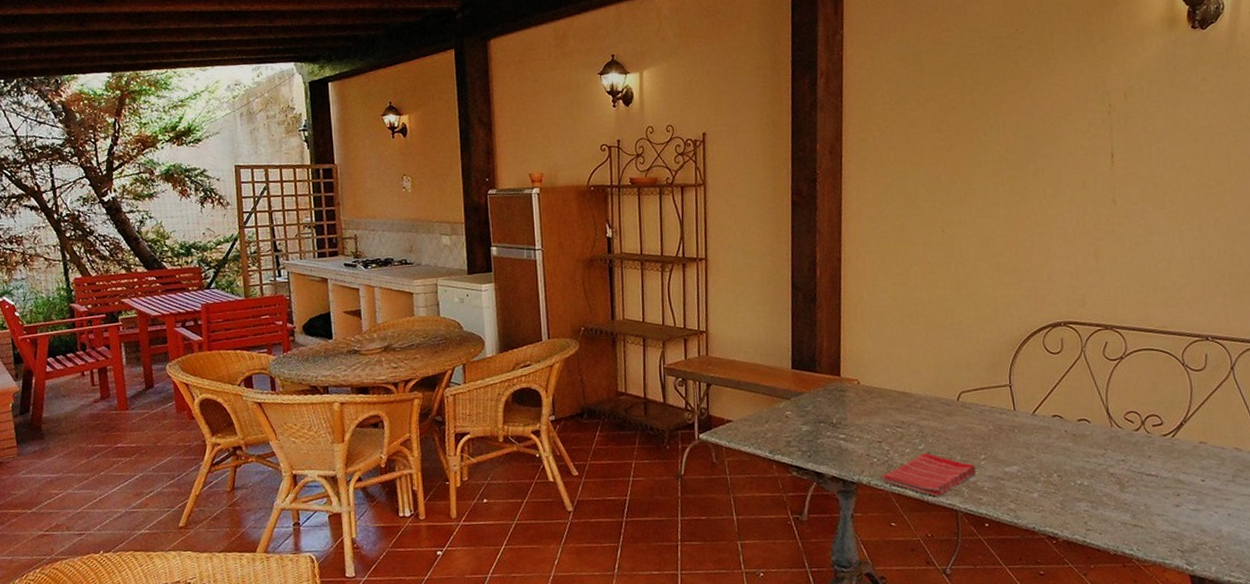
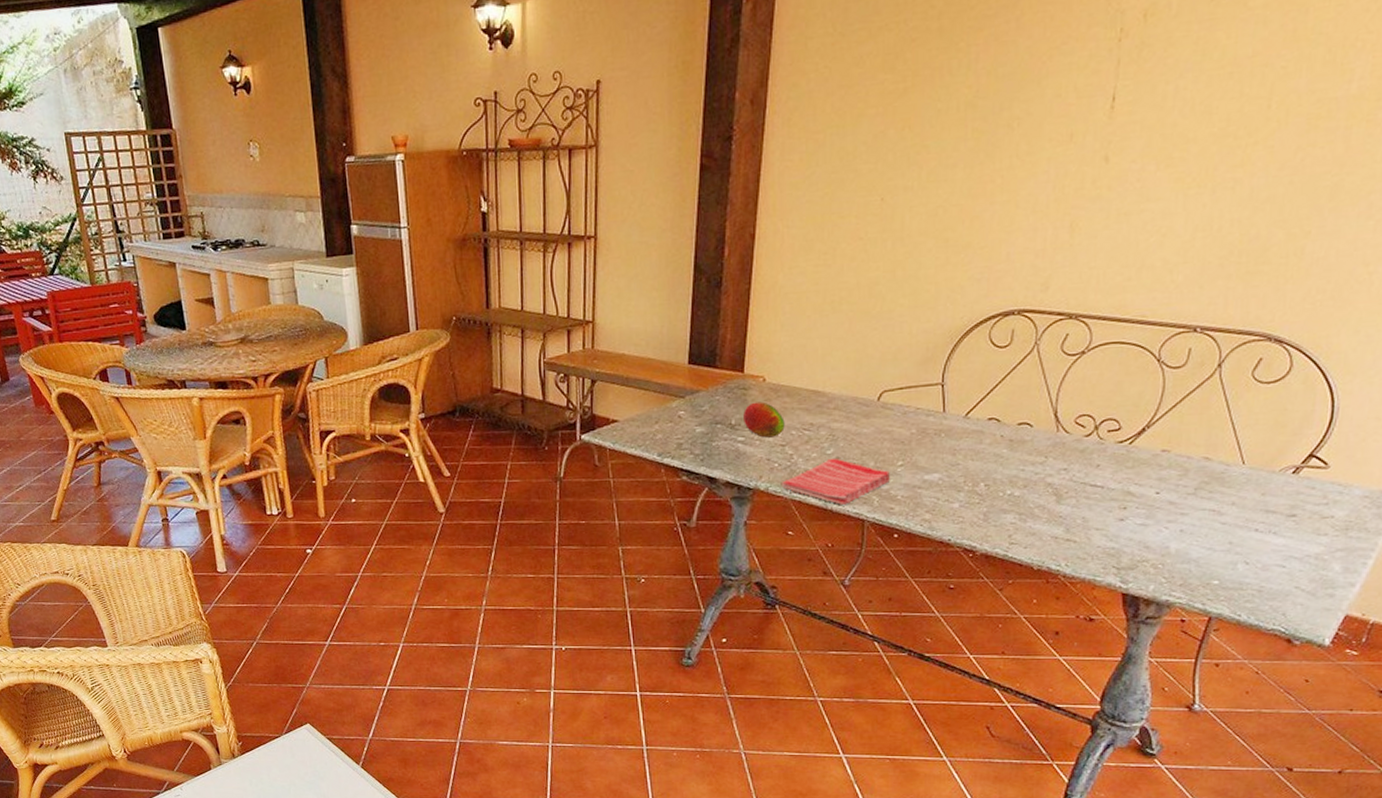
fruit: none [843,402,880,435] -> present [744,401,785,438]

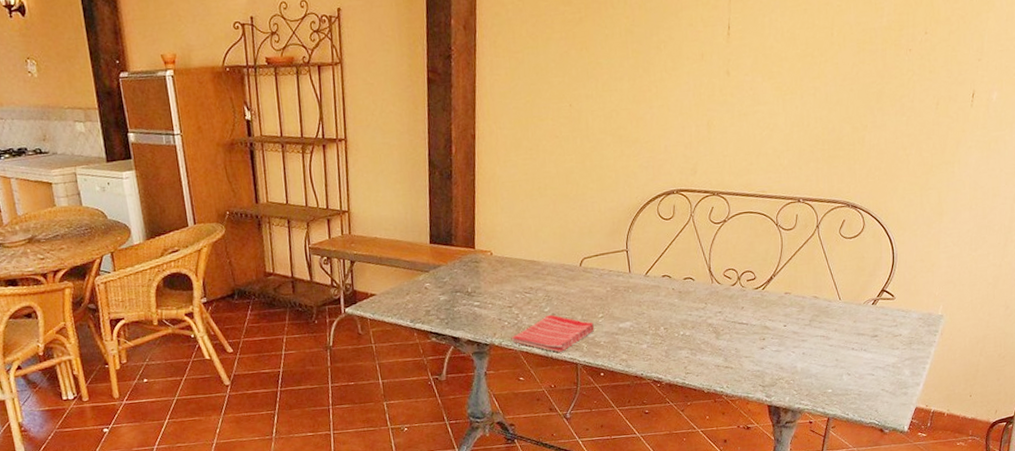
fruit: present [744,401,785,438] -> none [477,272,511,302]

